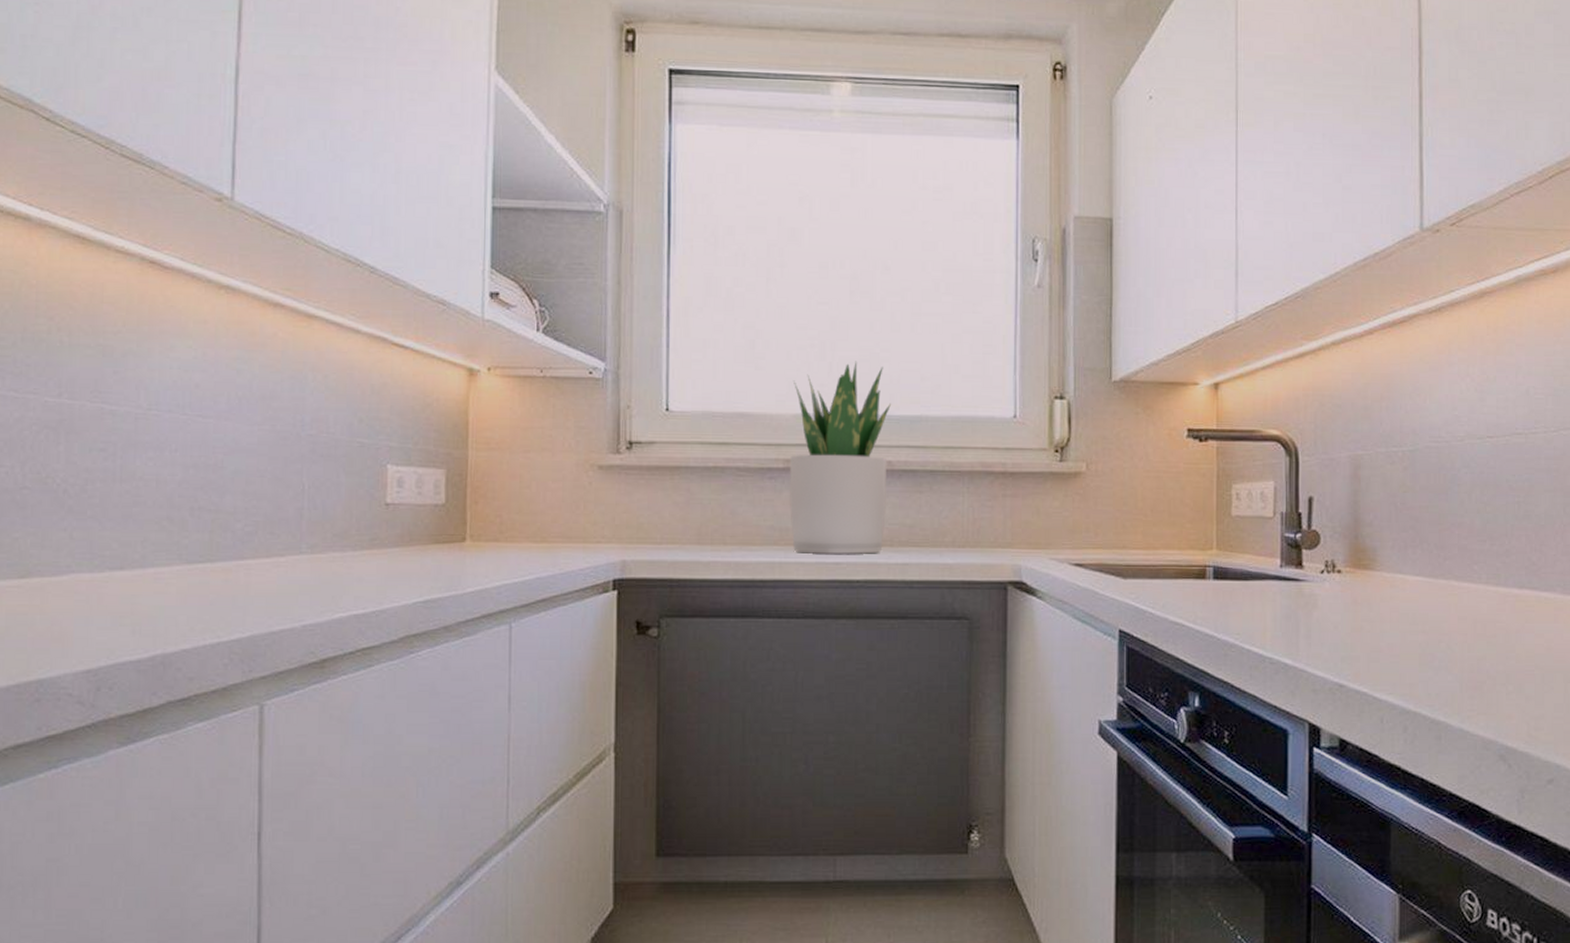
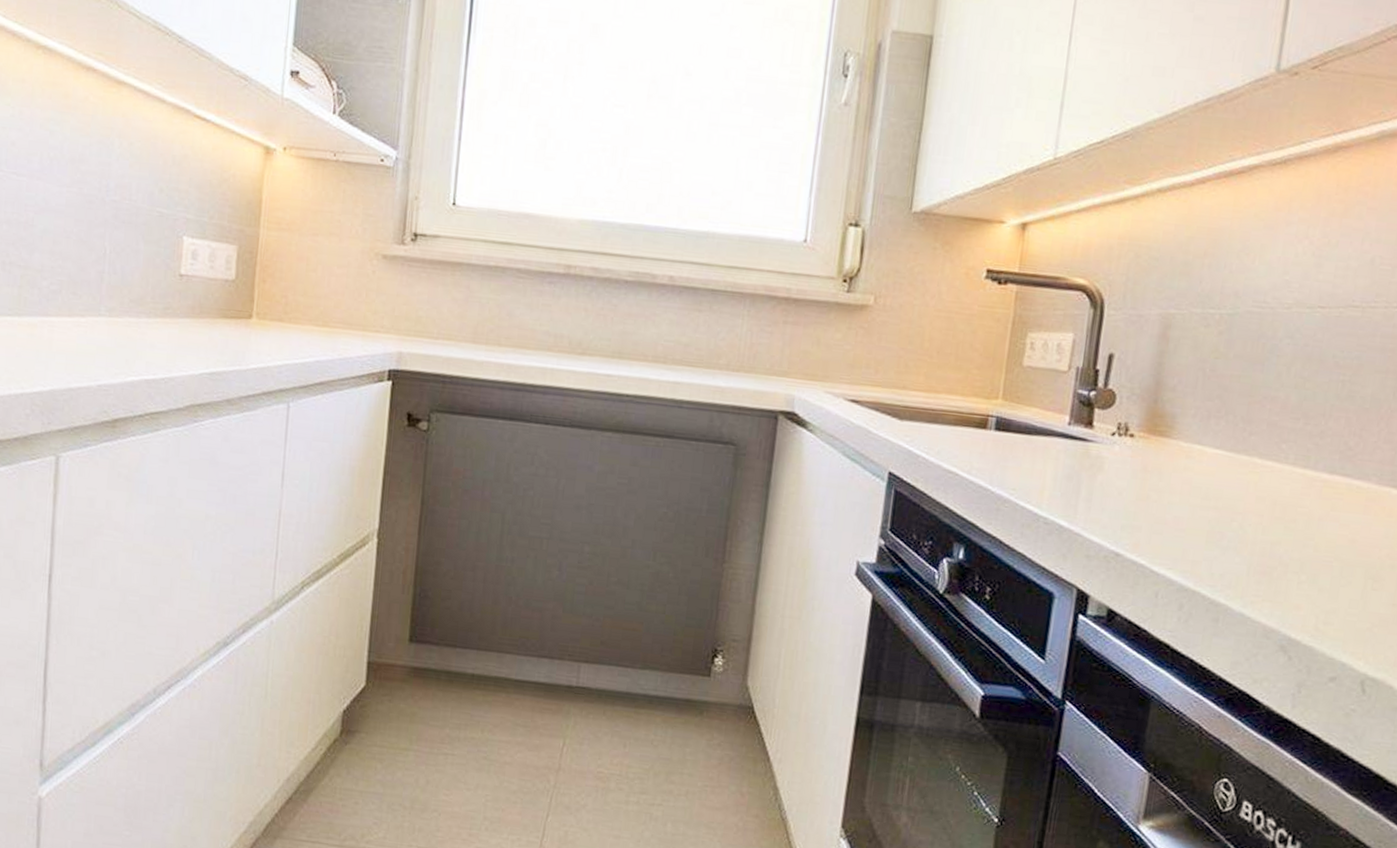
planter: present [790,361,891,554] -> none [566,169,678,369]

